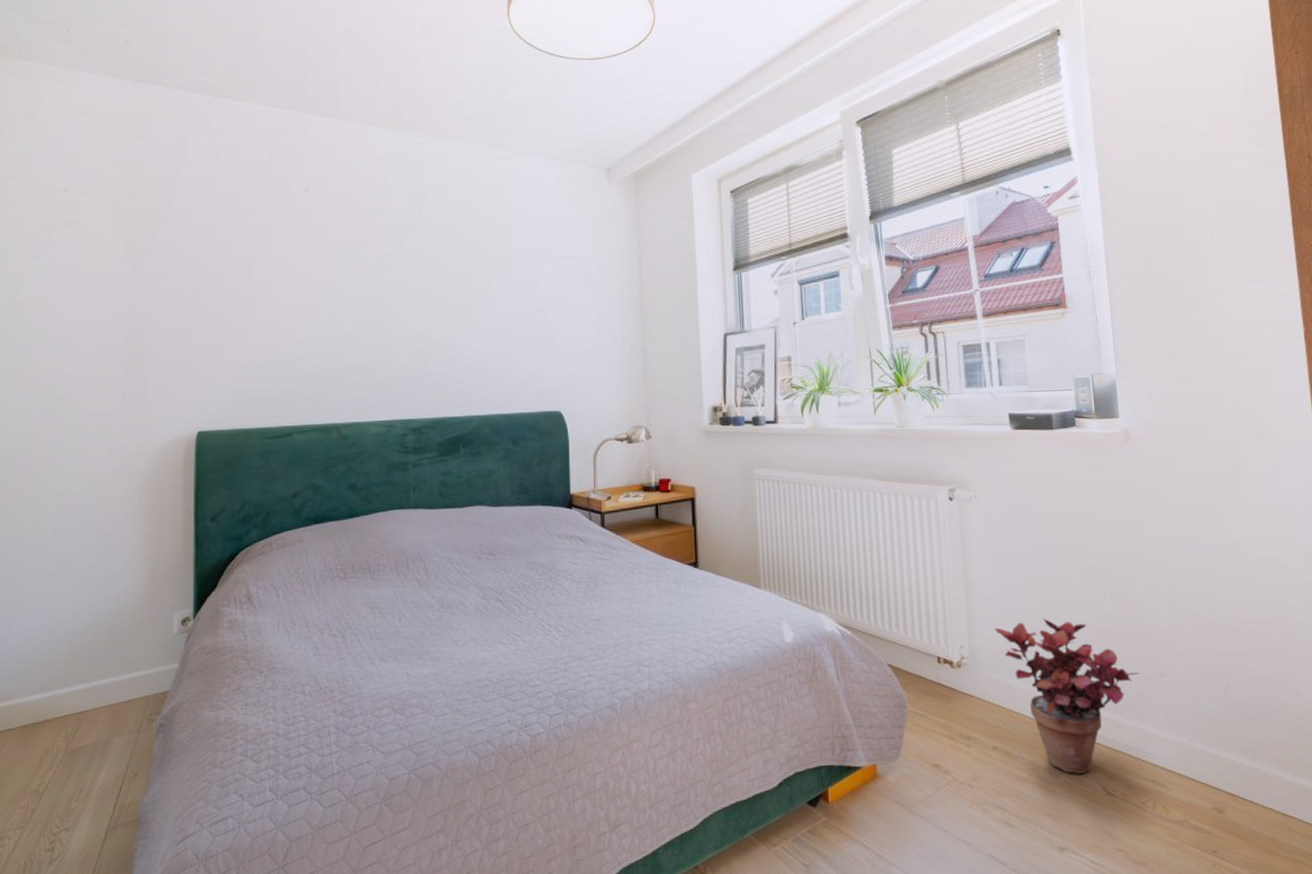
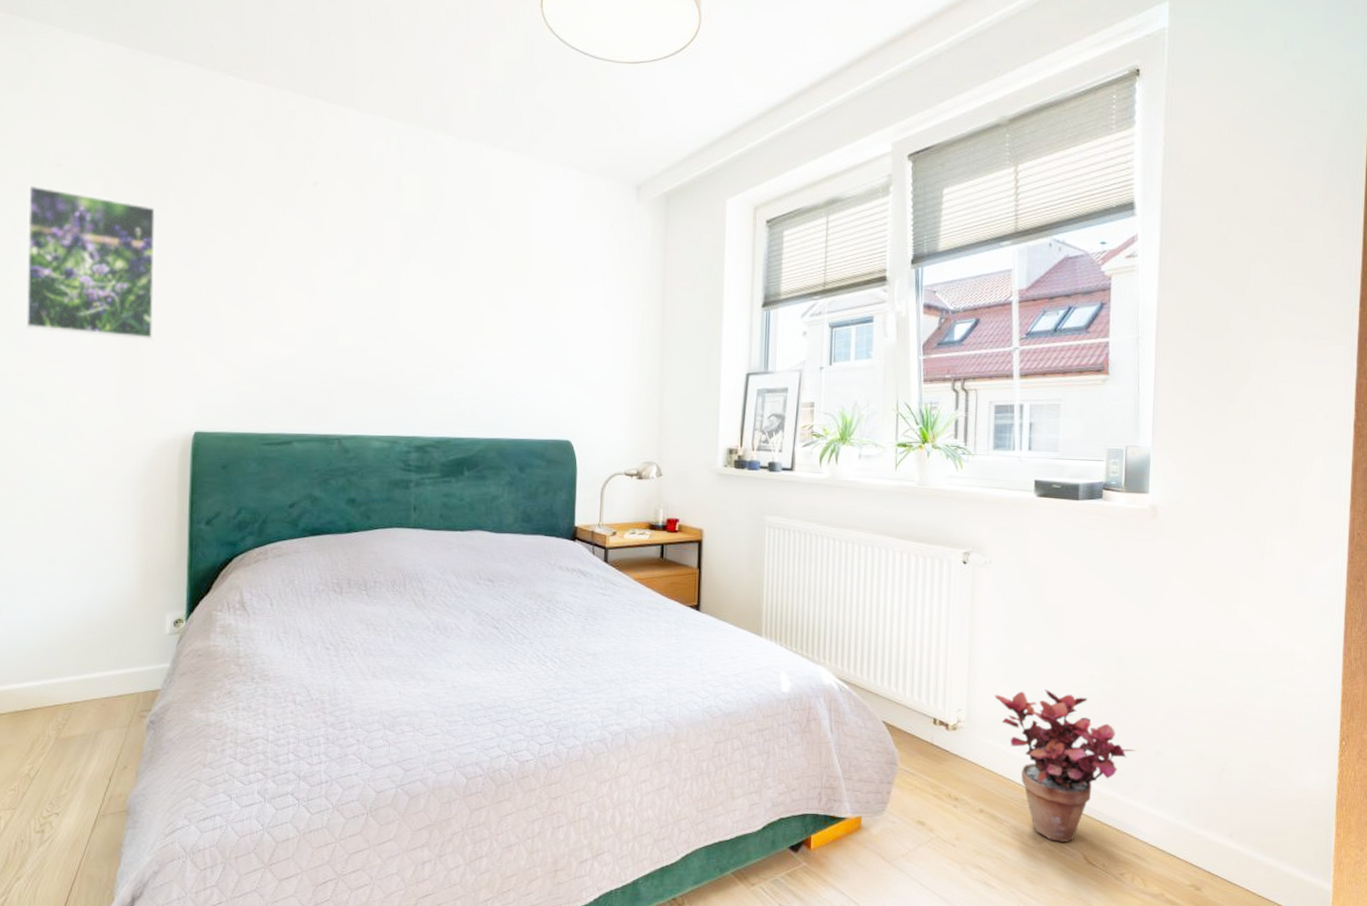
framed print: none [33,211,159,348] -> present [24,184,157,341]

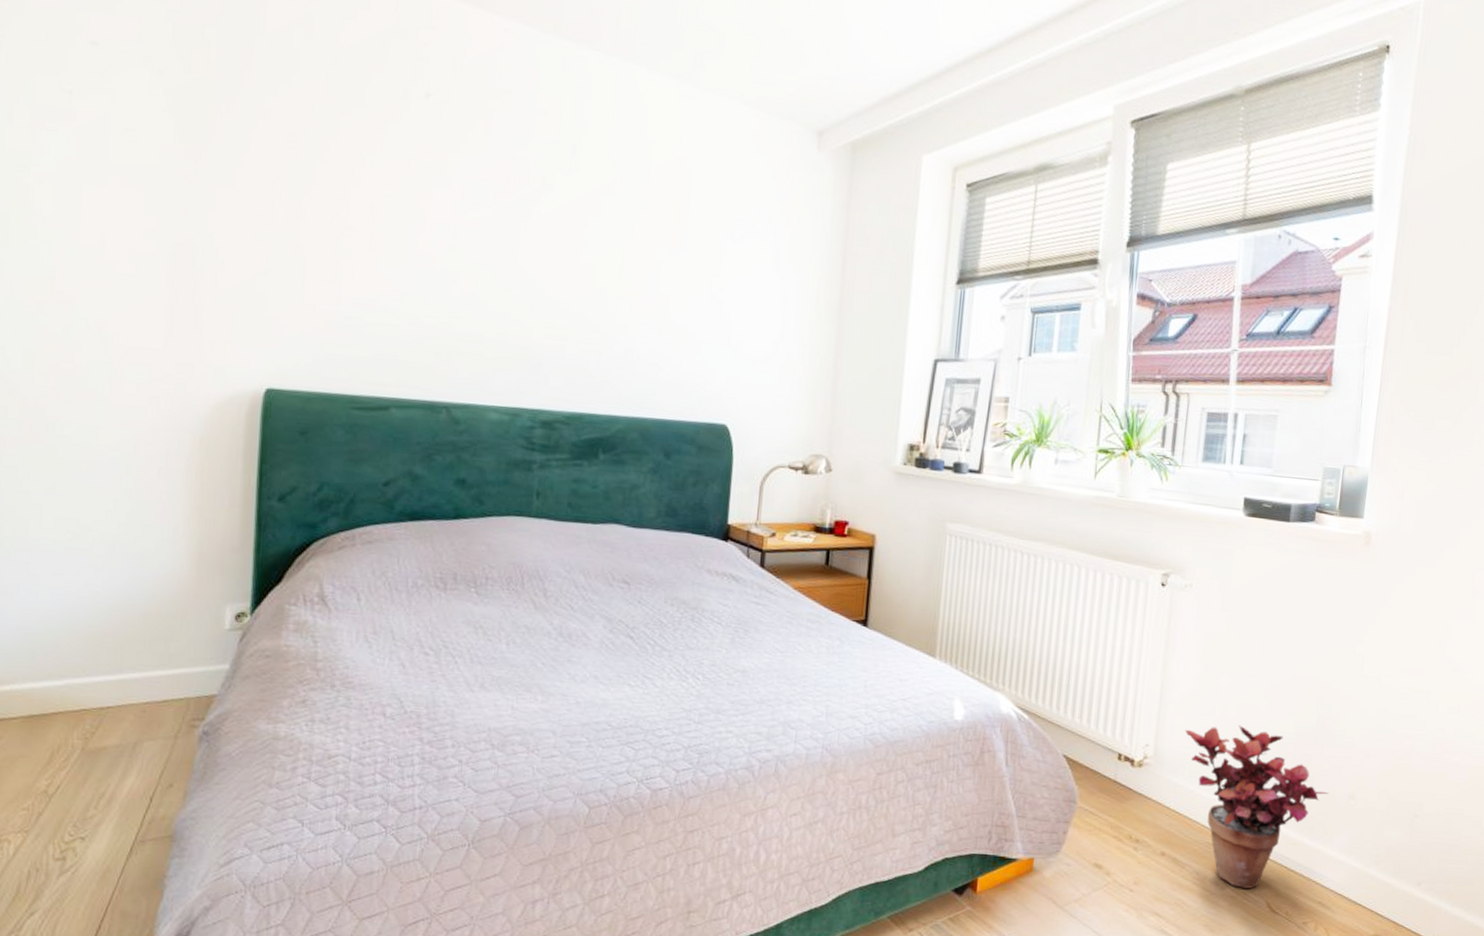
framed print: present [24,184,157,341] -> none [46,65,223,274]

